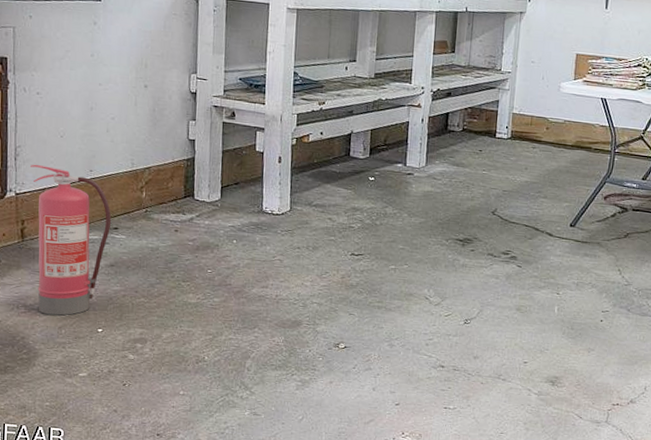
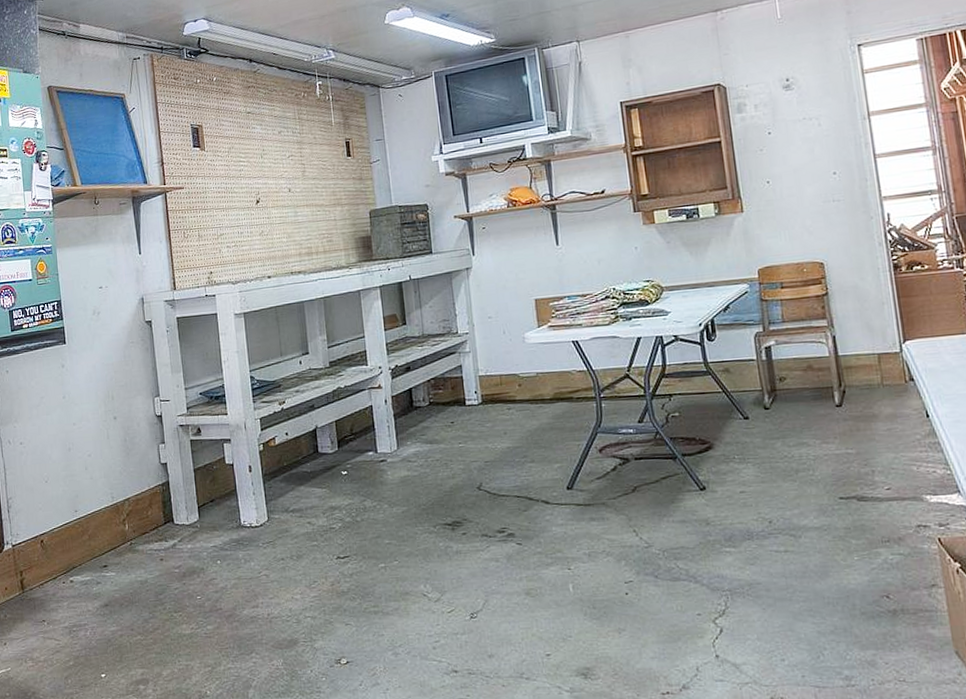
fire extinguisher: present [31,164,112,316] -> none [22,513,101,665]

